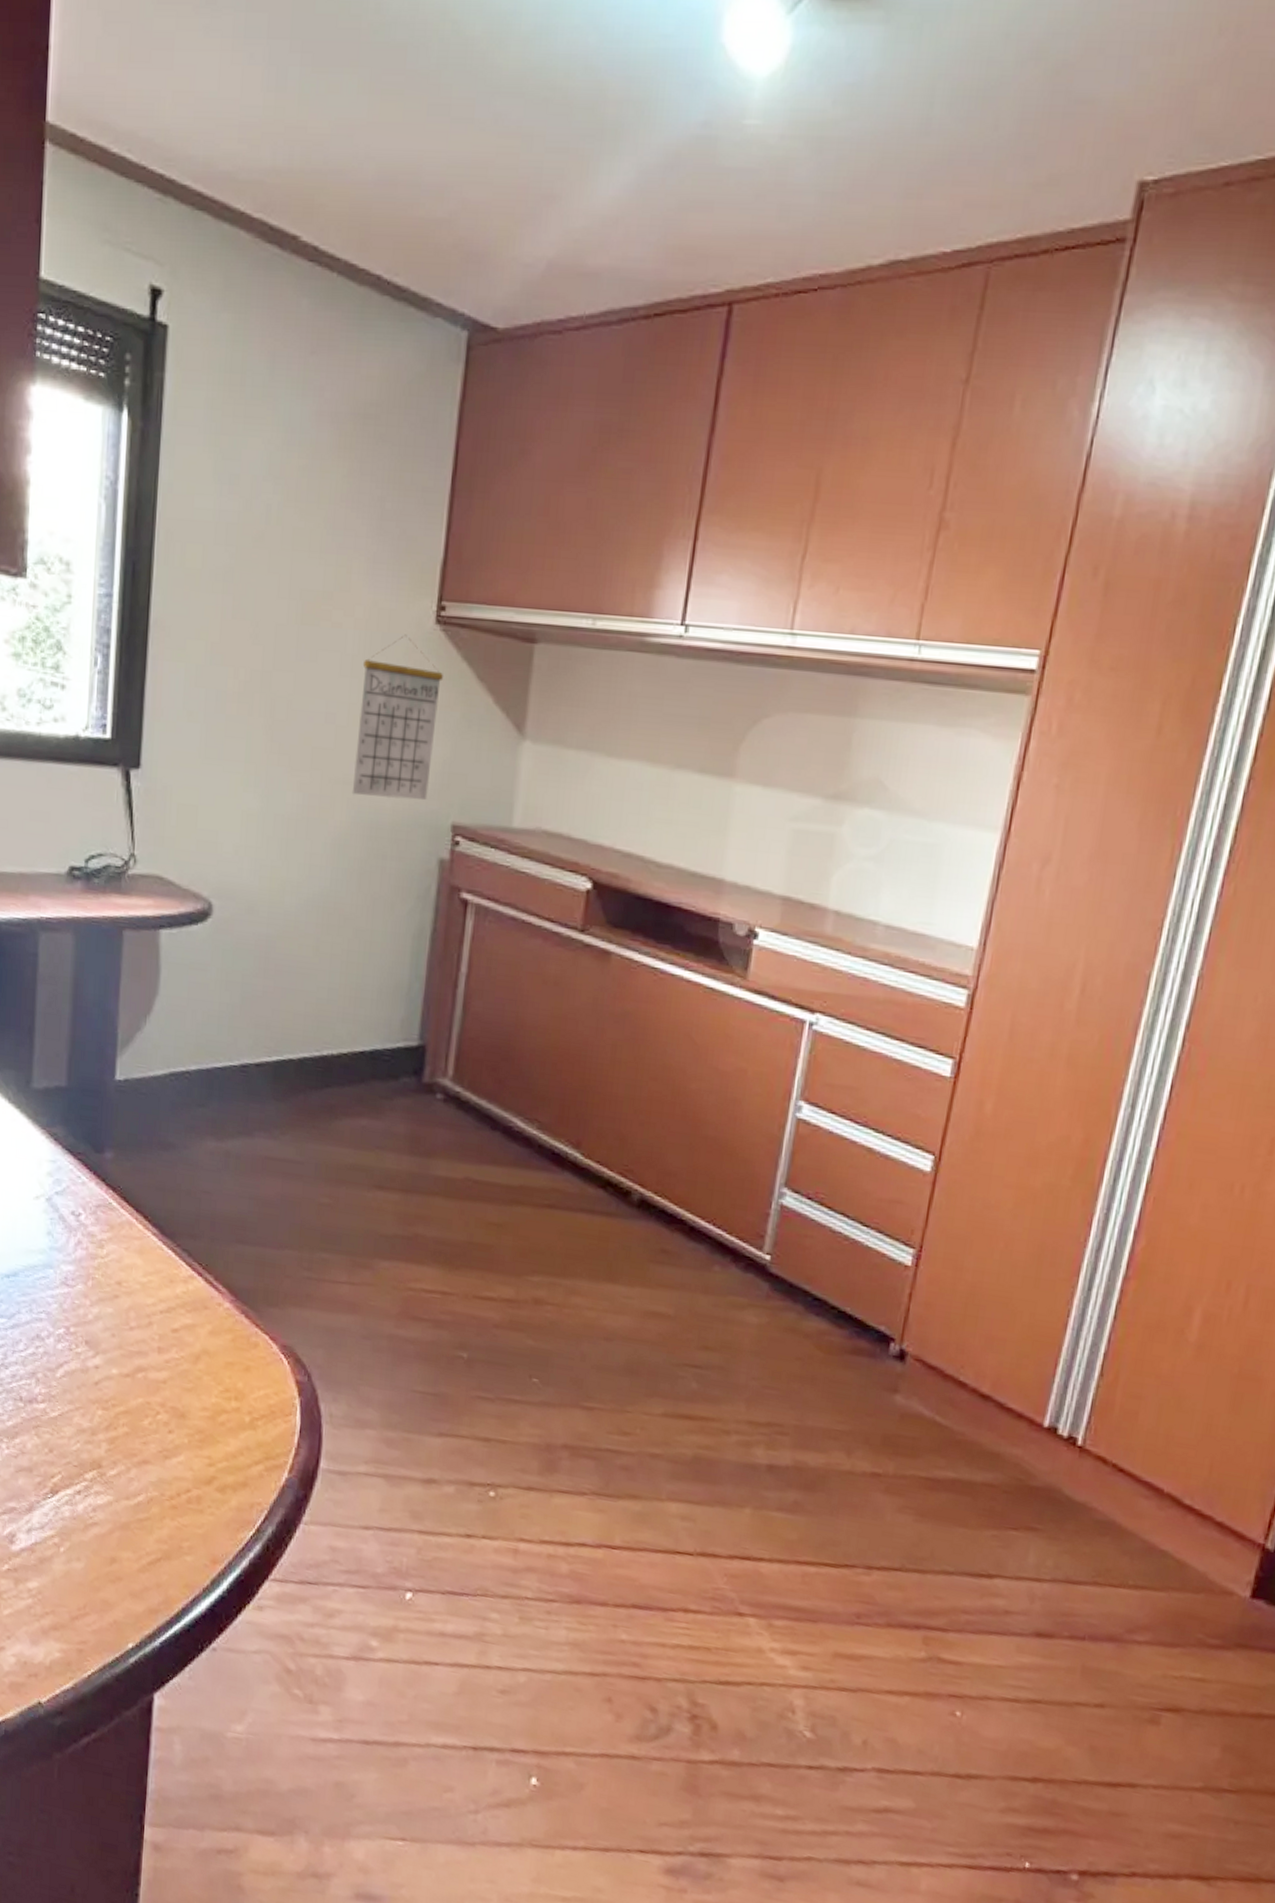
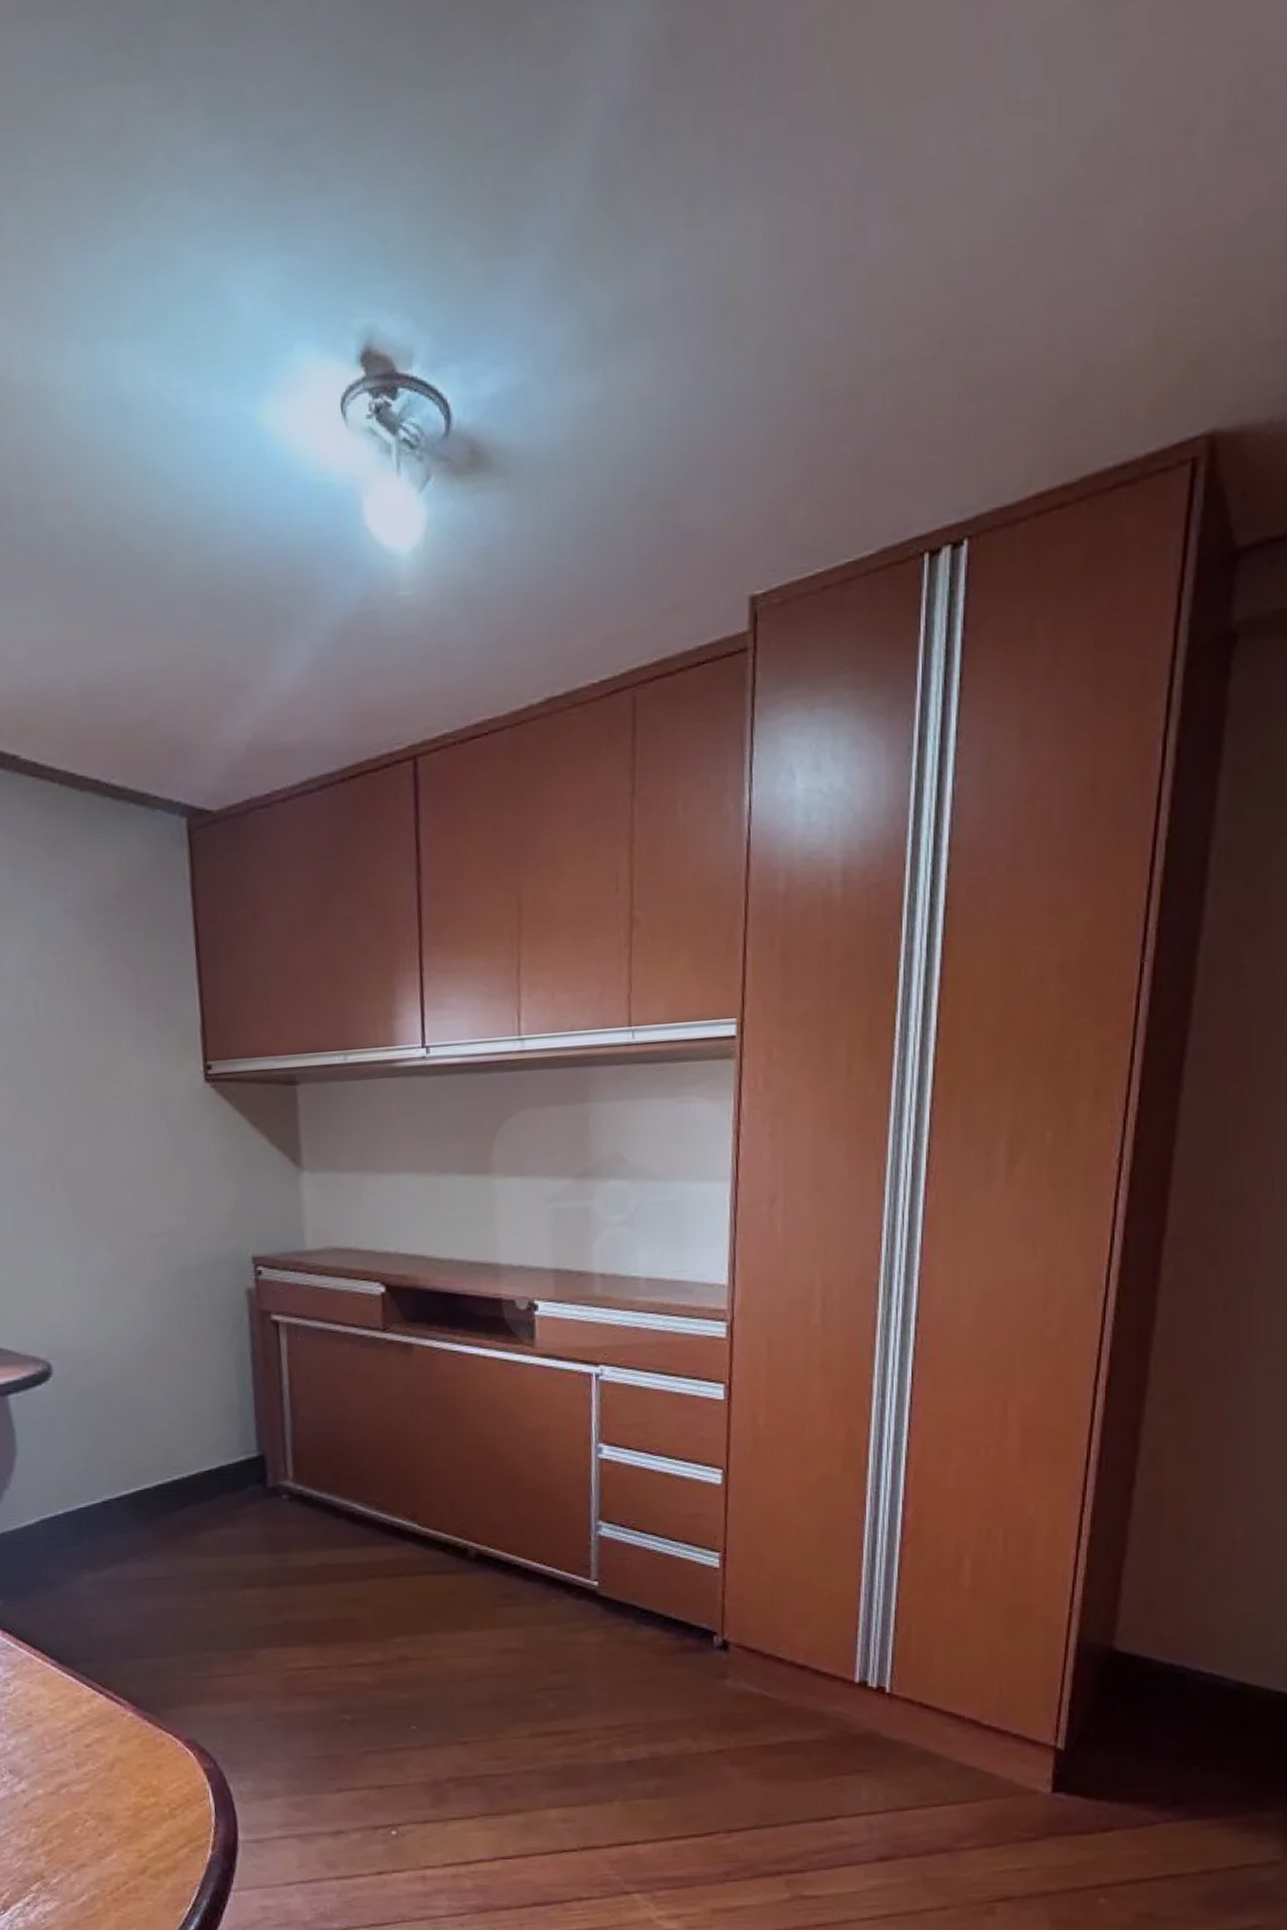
calendar: present [352,634,443,801] -> none [147,1096,226,1246]

